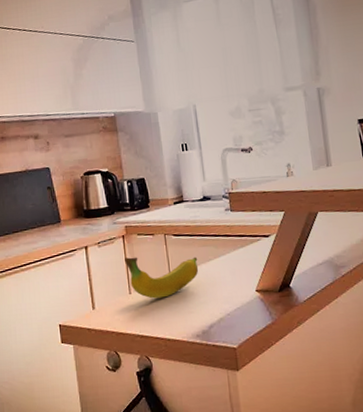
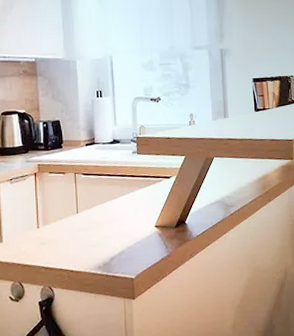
fruit: present [125,256,199,299] -> none [35,193,105,233]

